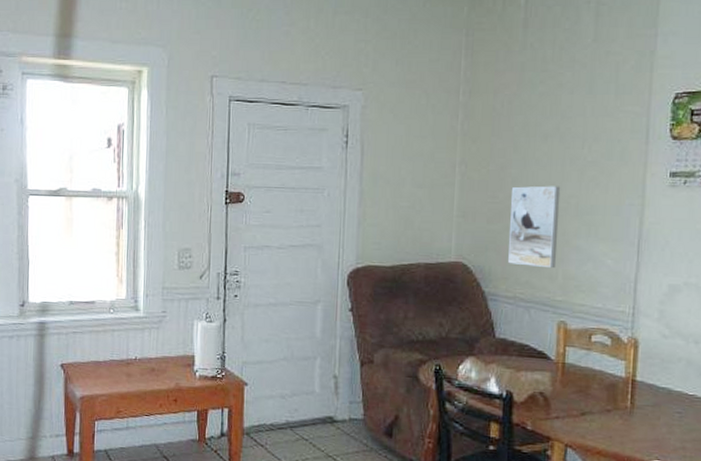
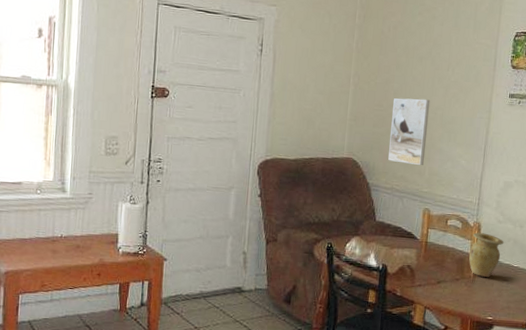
vase: none [623,350,673,408] -> present [468,232,504,277]

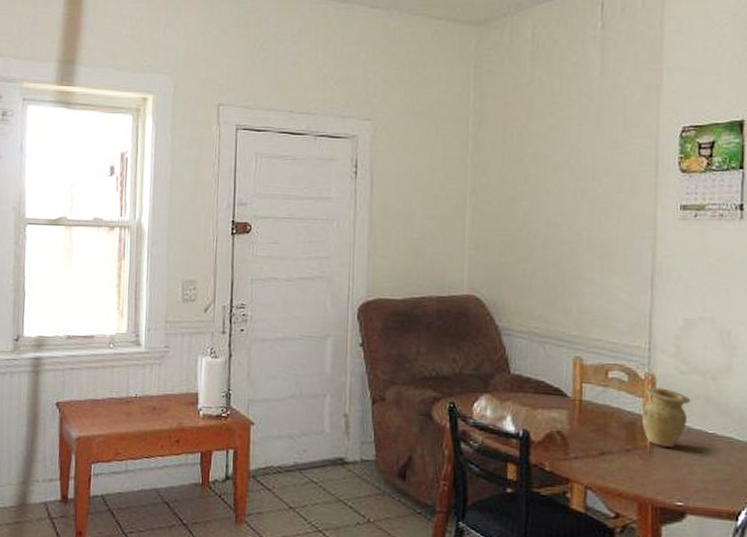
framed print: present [388,98,431,165] -> none [522,218,573,301]

